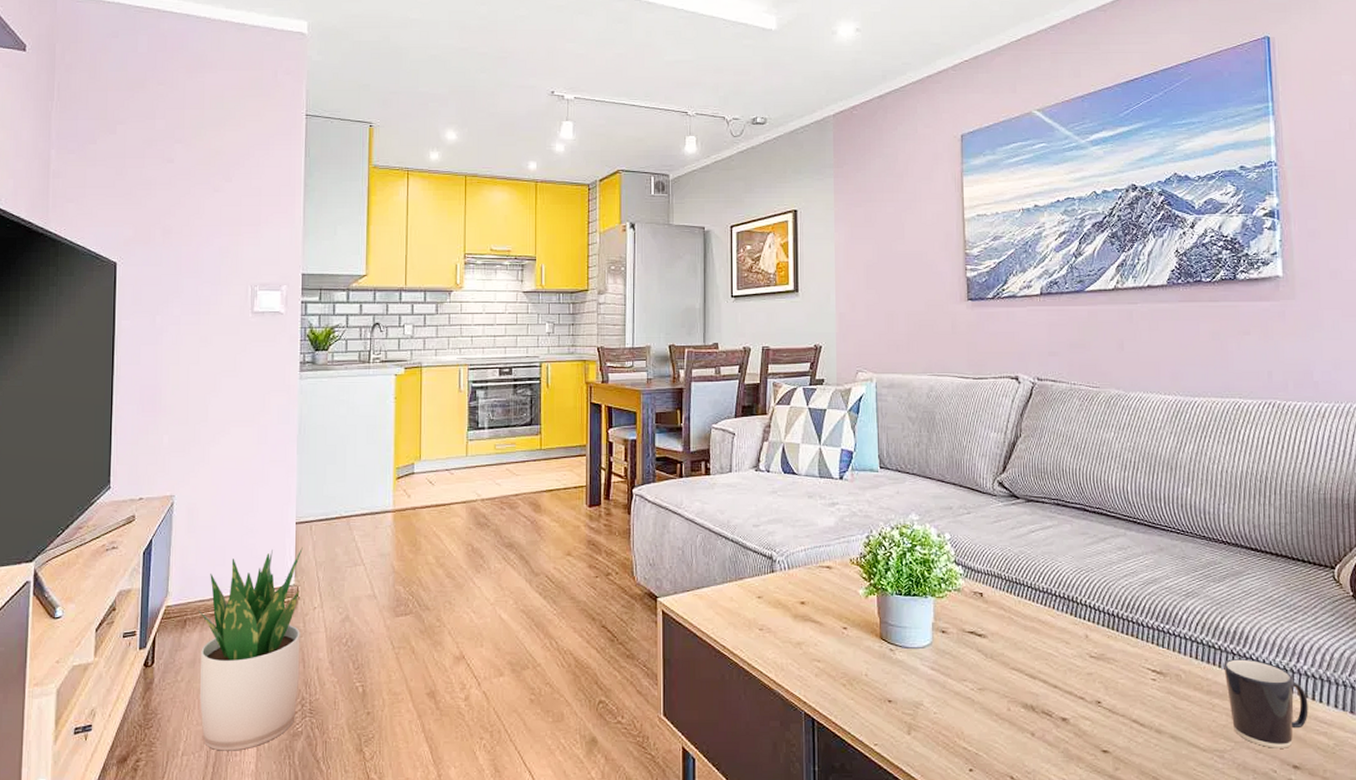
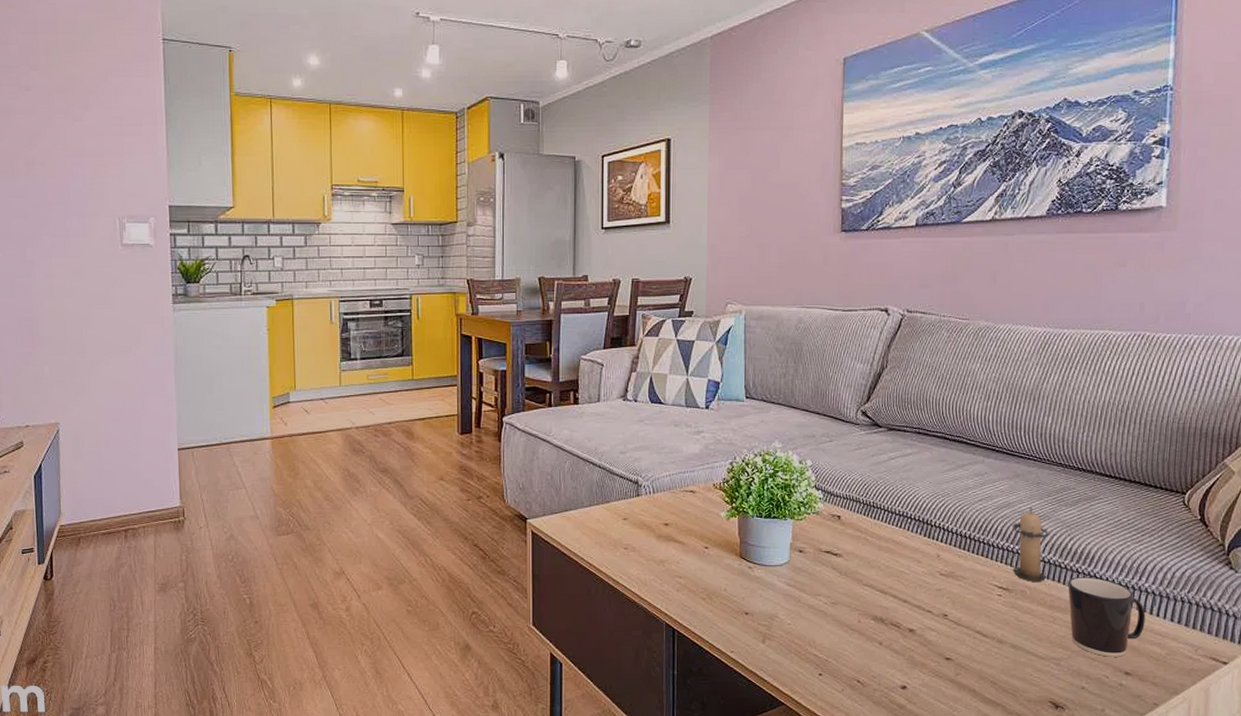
planter: present [198,547,303,751] -> none [91,472,190,654]
candle: none [1161,584,1202,664] -> present [1012,508,1049,582]

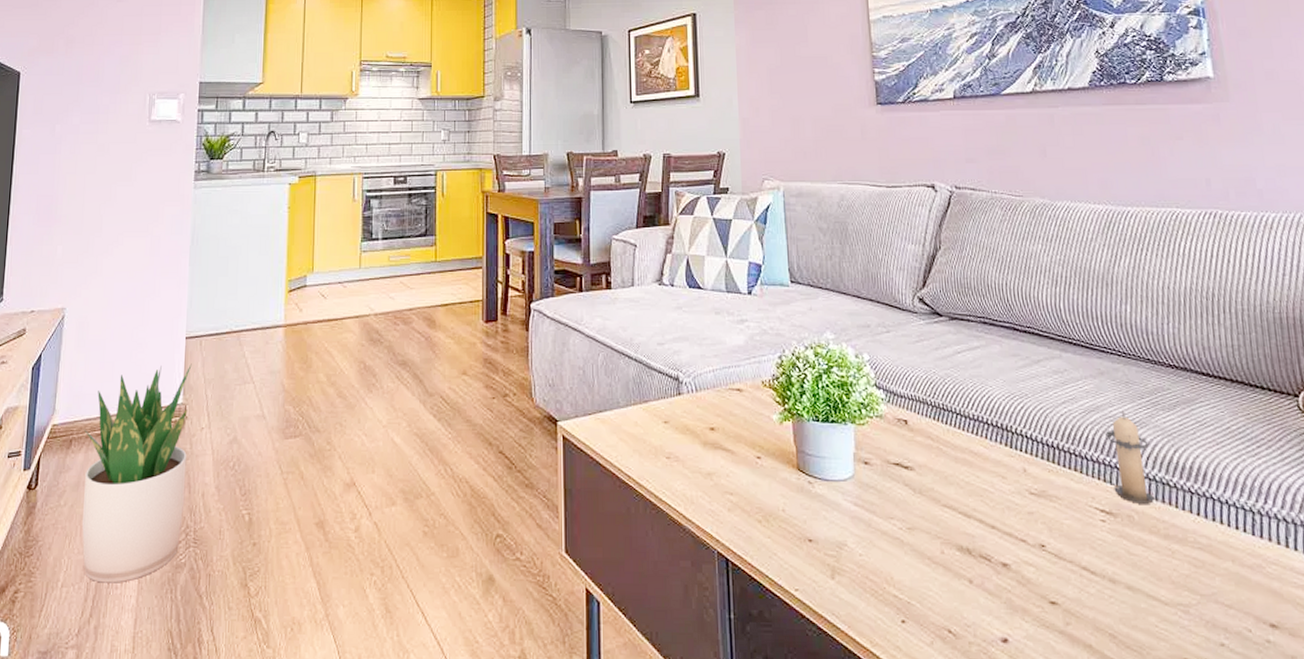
planter: none [91,472,190,654] -> present [81,363,192,583]
mug: present [1068,577,1146,657] -> none [1181,498,1283,604]

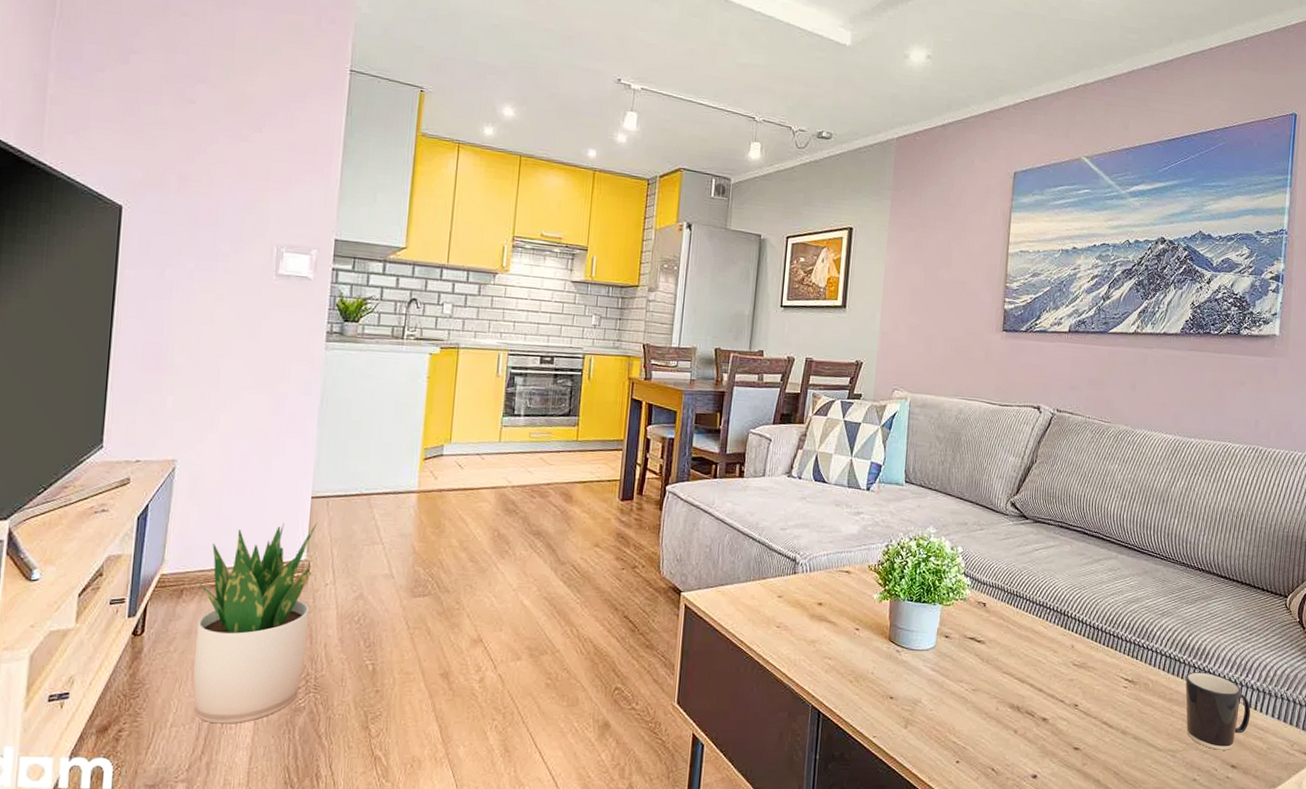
candle: present [1105,412,1156,504] -> none [1137,604,1171,675]
mug: none [1181,498,1283,604] -> present [1185,672,1251,750]

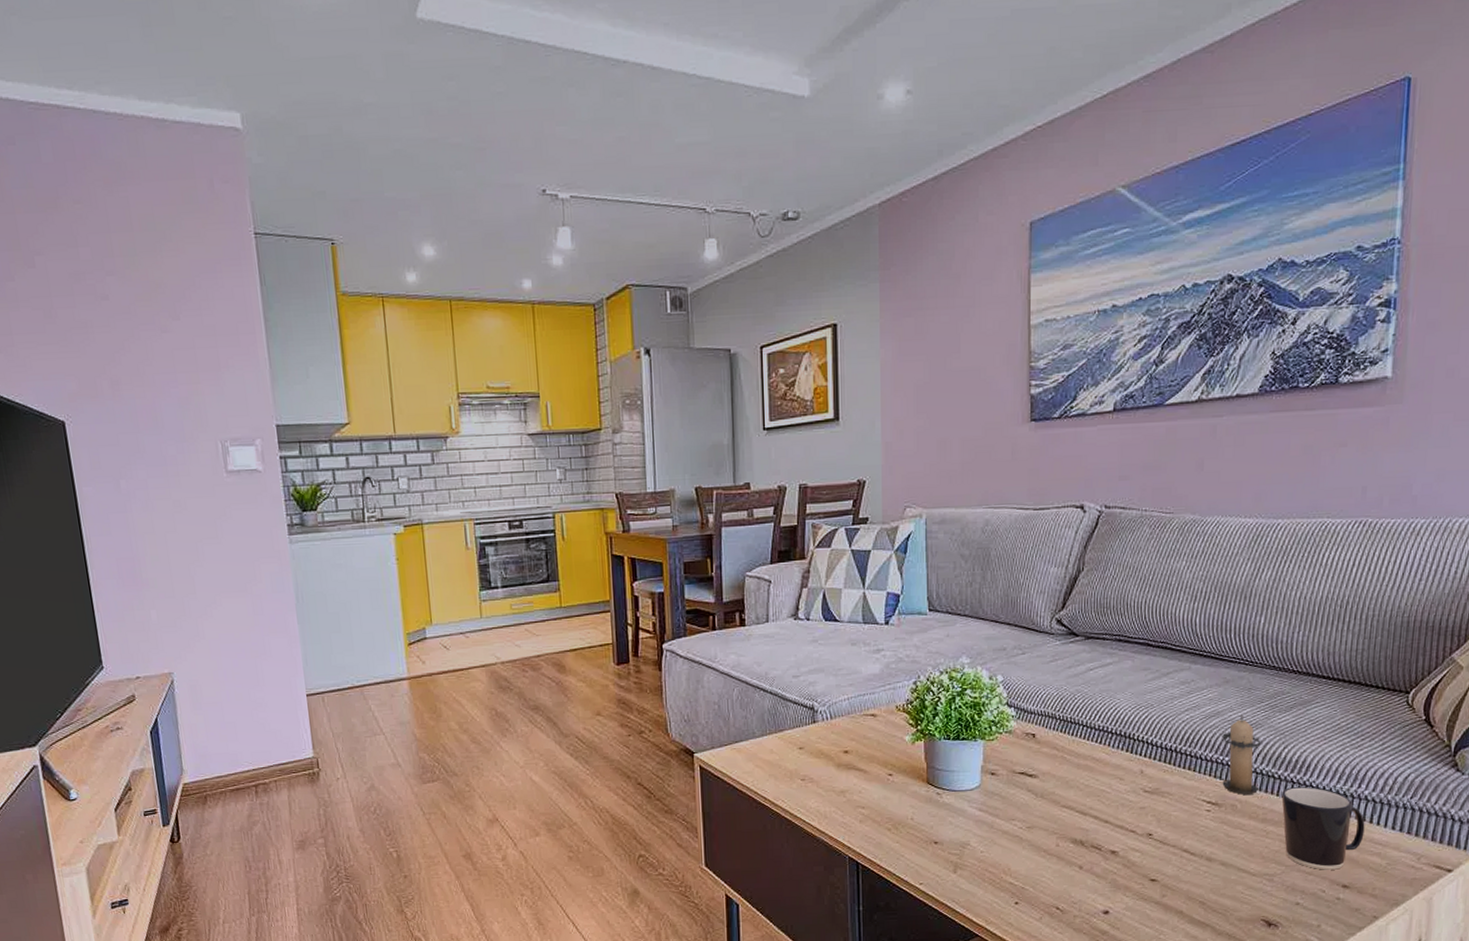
planter: present [193,522,317,724] -> none [217,719,332,918]
candle: none [1137,604,1171,675] -> present [1221,716,1261,795]

